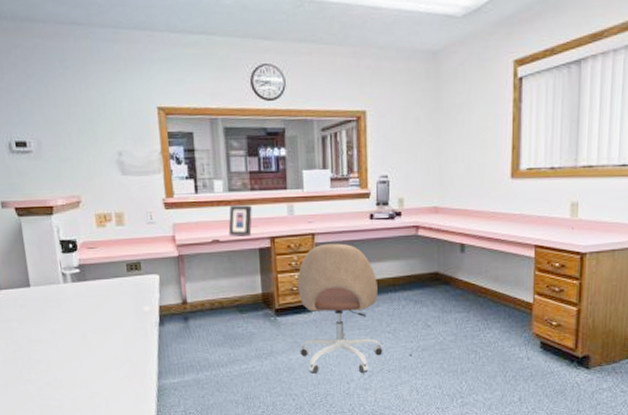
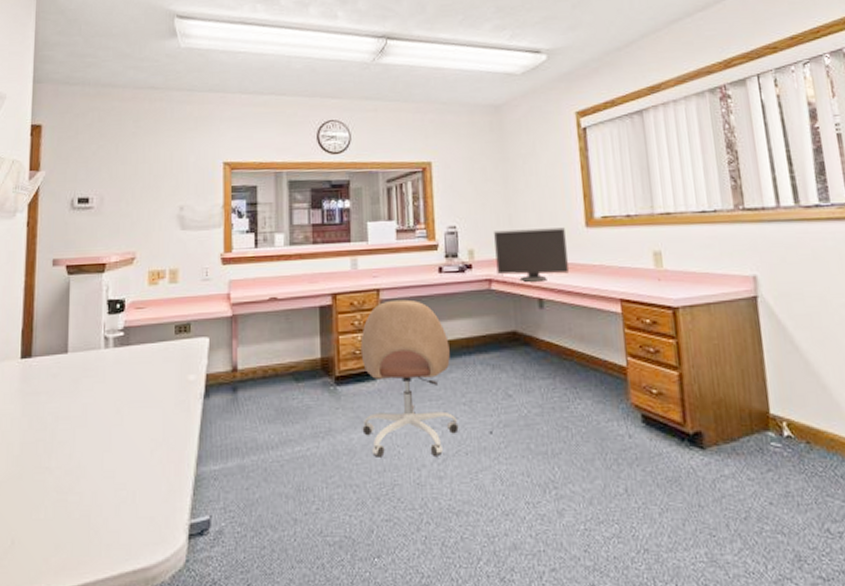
picture frame: present [228,205,252,236] -> none [287,259,313,293]
computer monitor: none [424,178,492,229] -> present [494,227,570,282]

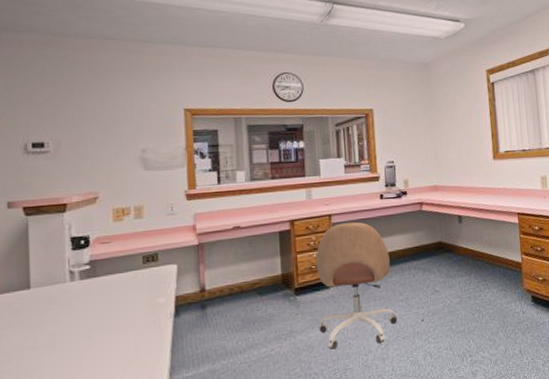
computer monitor: present [494,227,570,282] -> none [424,160,482,204]

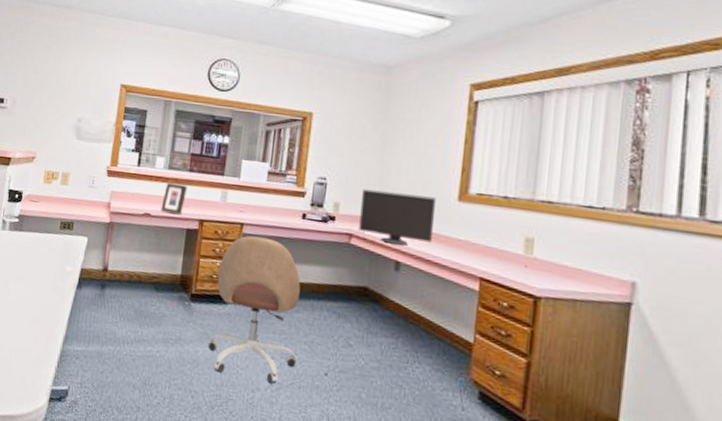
picture frame: none [249,192,273,221] -> present [160,183,187,215]
computer monitor: none [424,160,482,204] -> present [358,189,436,246]

